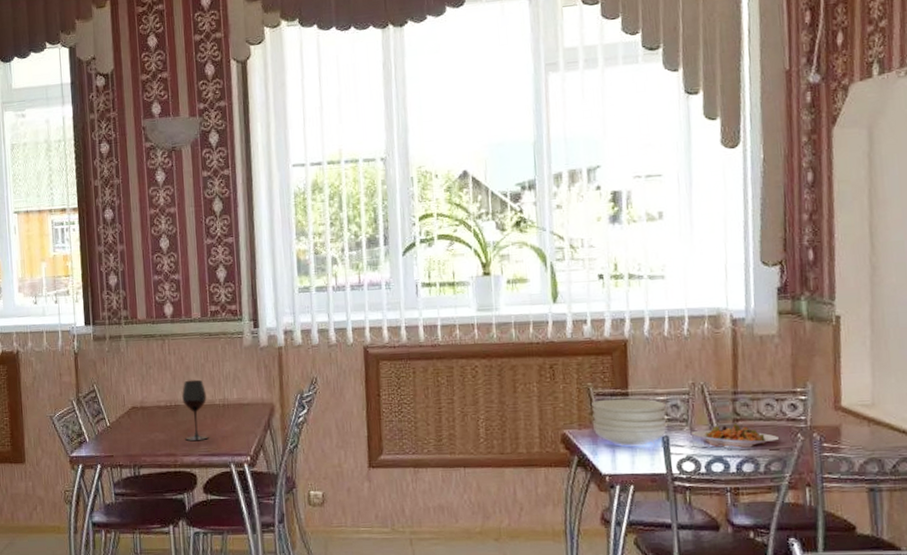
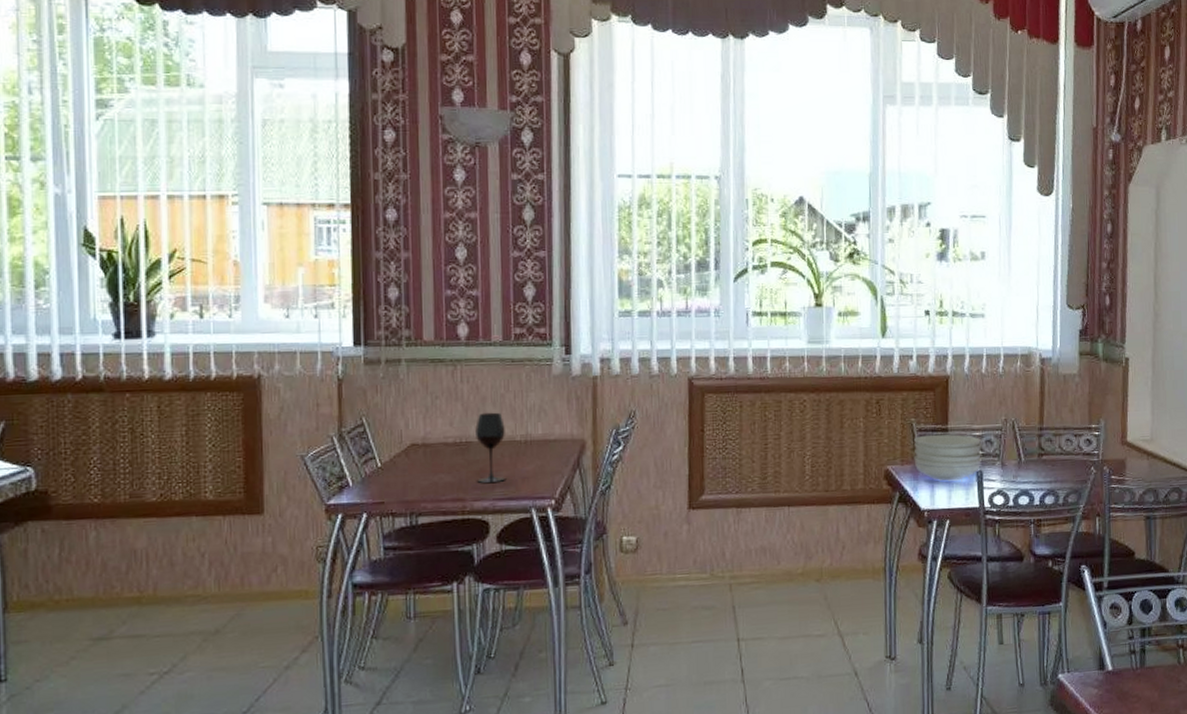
salad: present [692,423,780,448] -> none [1003,457,1077,481]

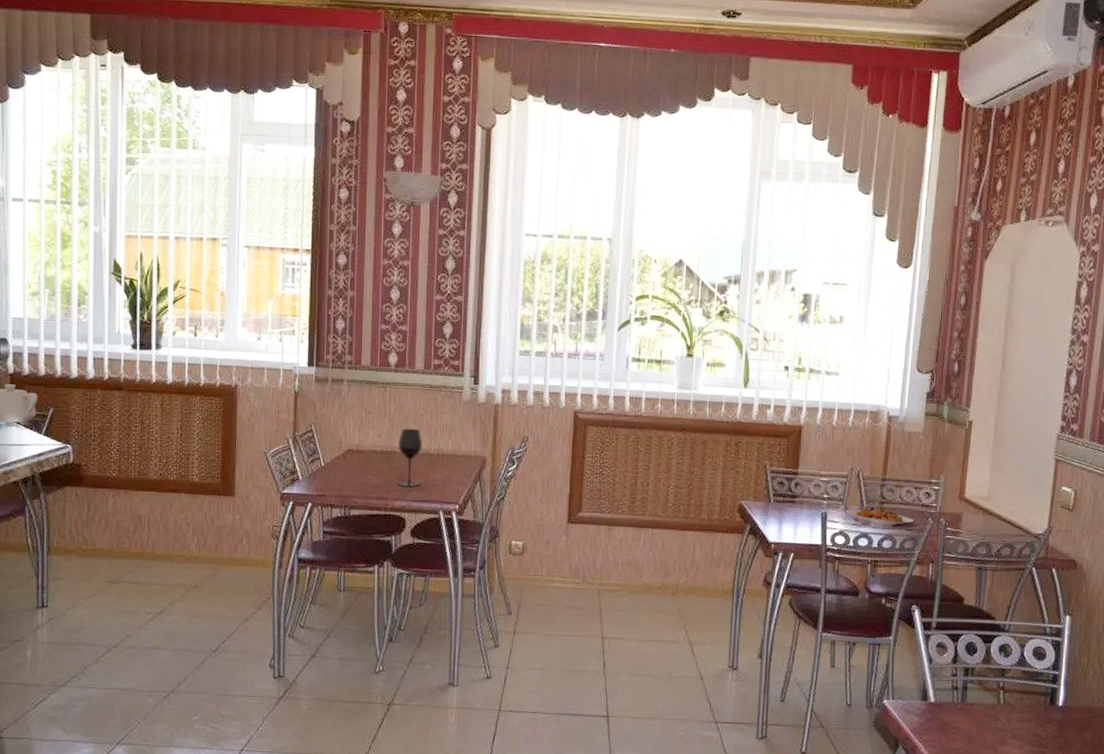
bowl: present [913,434,982,482] -> none [765,476,828,519]
salad: none [1003,457,1077,481] -> present [846,505,915,527]

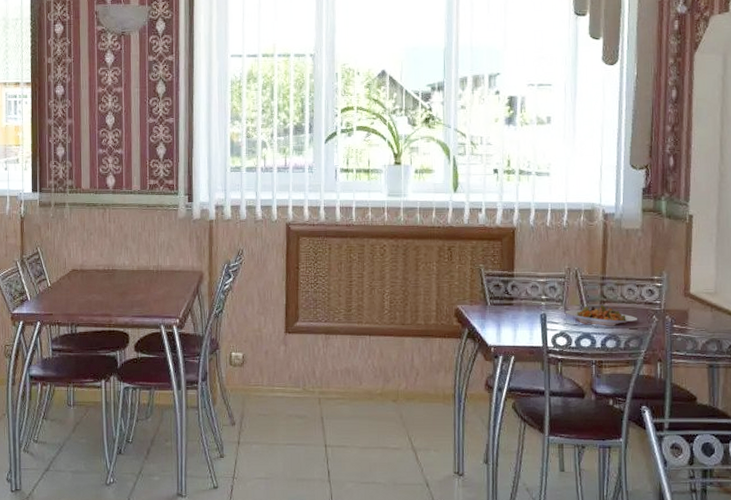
wineglass: present [398,428,422,486] -> none [119,247,142,303]

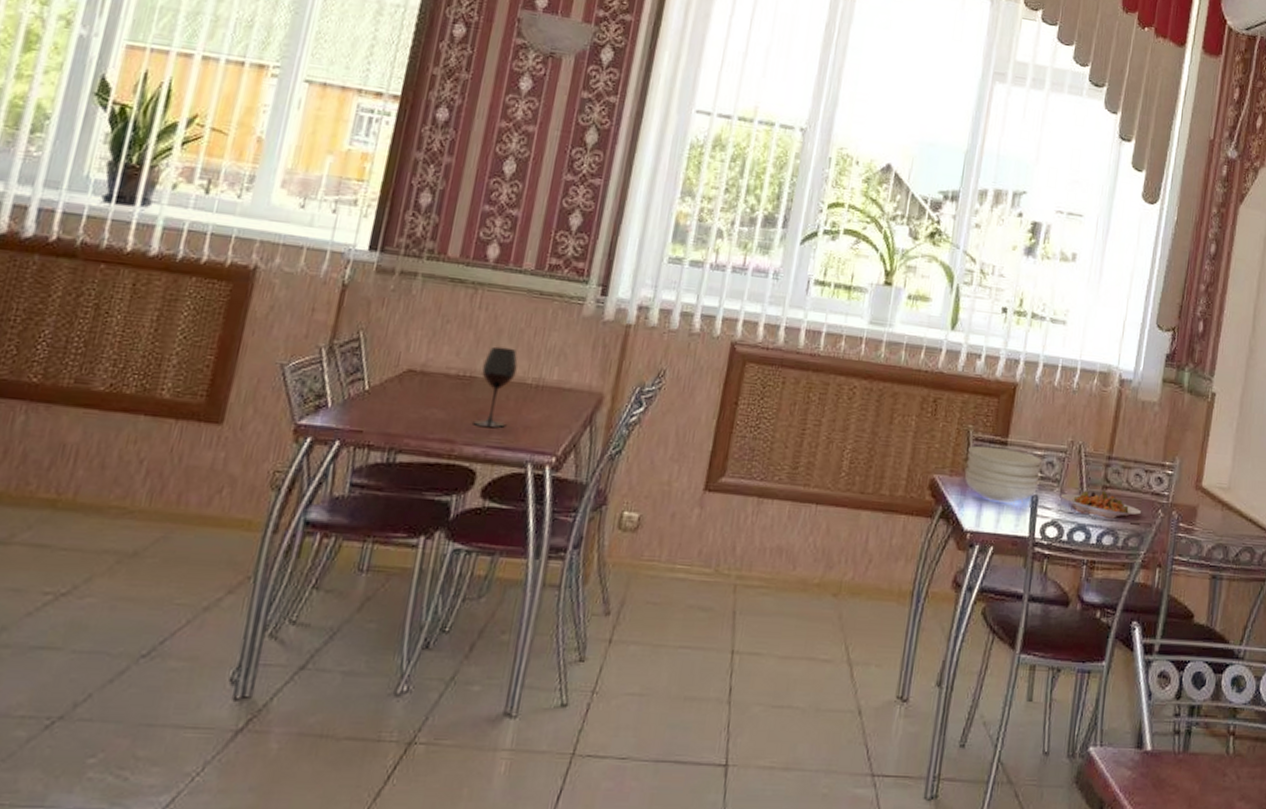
wineglass: none [119,247,142,303] -> present [473,346,518,428]
bowl: none [481,279,546,322] -> present [964,445,1042,503]

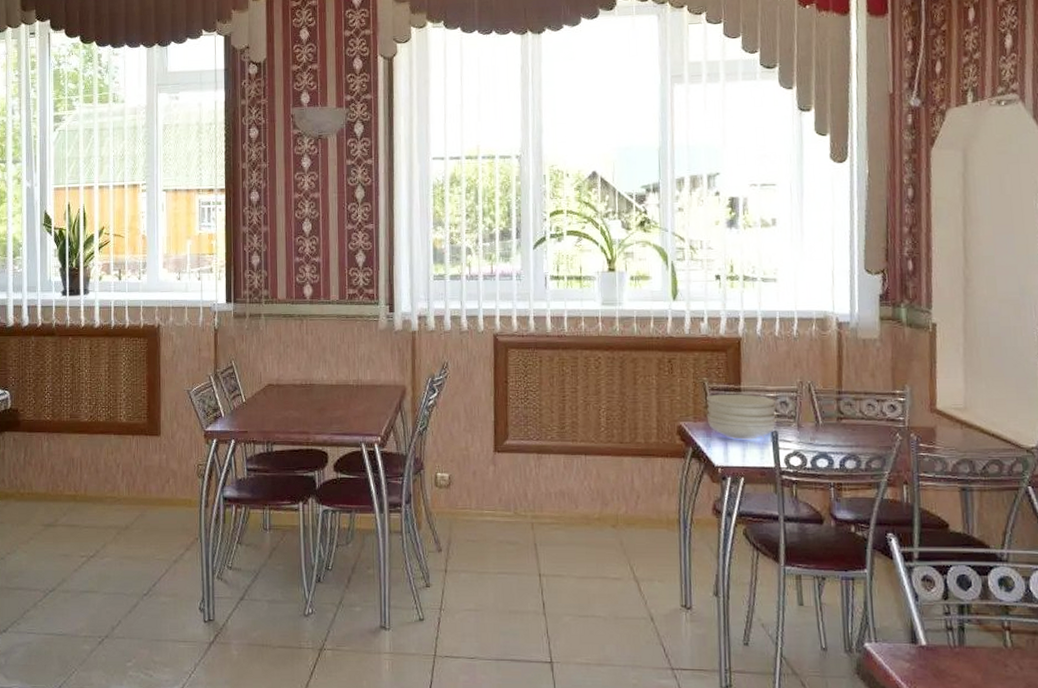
wineglass: present [473,346,518,428] -> none [317,360,342,419]
salad: present [1061,490,1142,519] -> none [799,421,880,445]

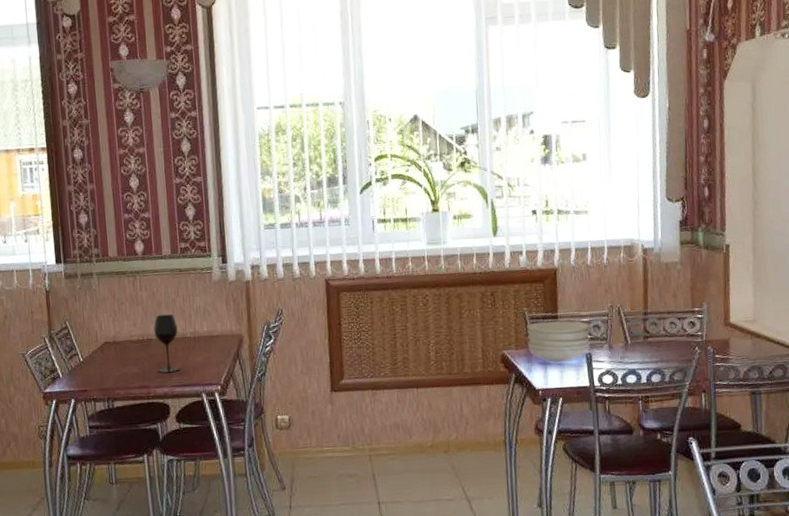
wineglass: none [317,360,342,419] -> present [154,314,181,373]

